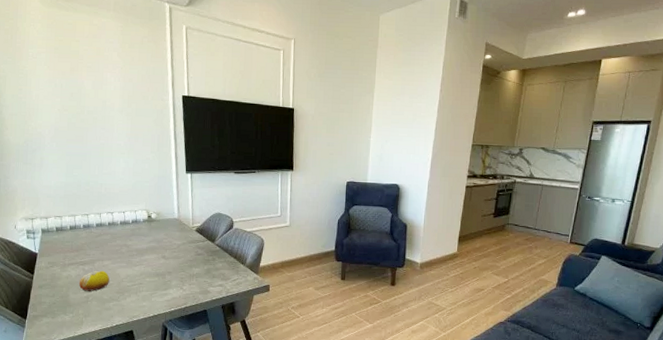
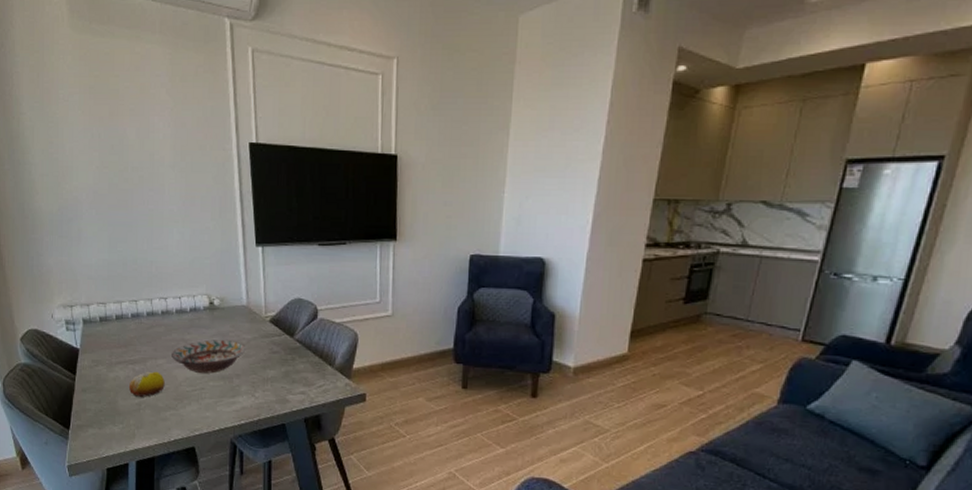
decorative bowl: none [116,245,177,272] -> present [172,339,246,374]

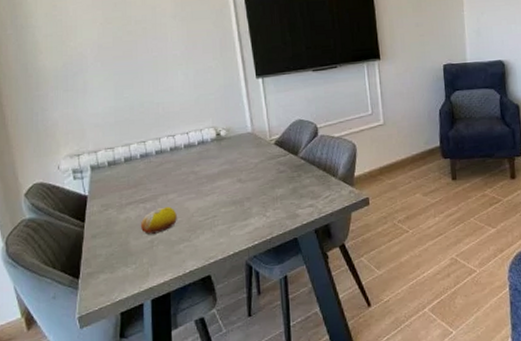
decorative bowl: present [172,339,246,374] -> none [182,166,254,202]

